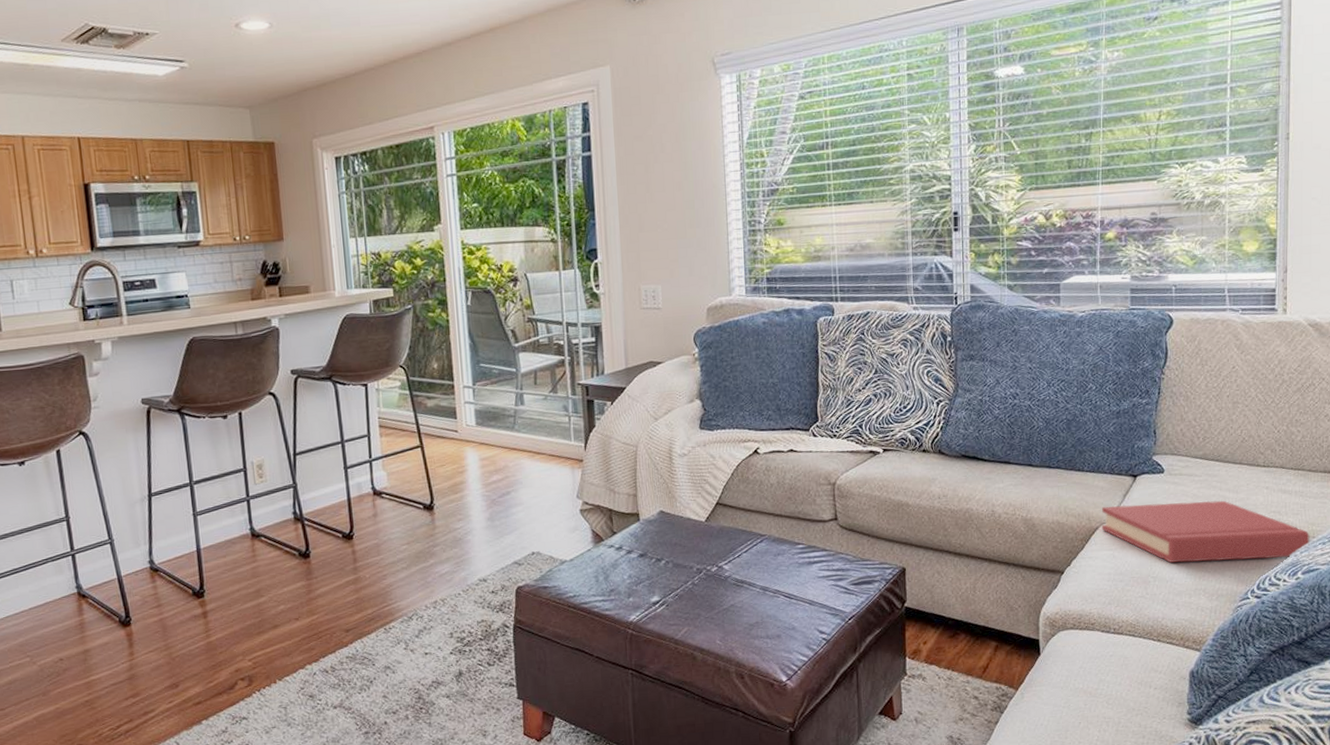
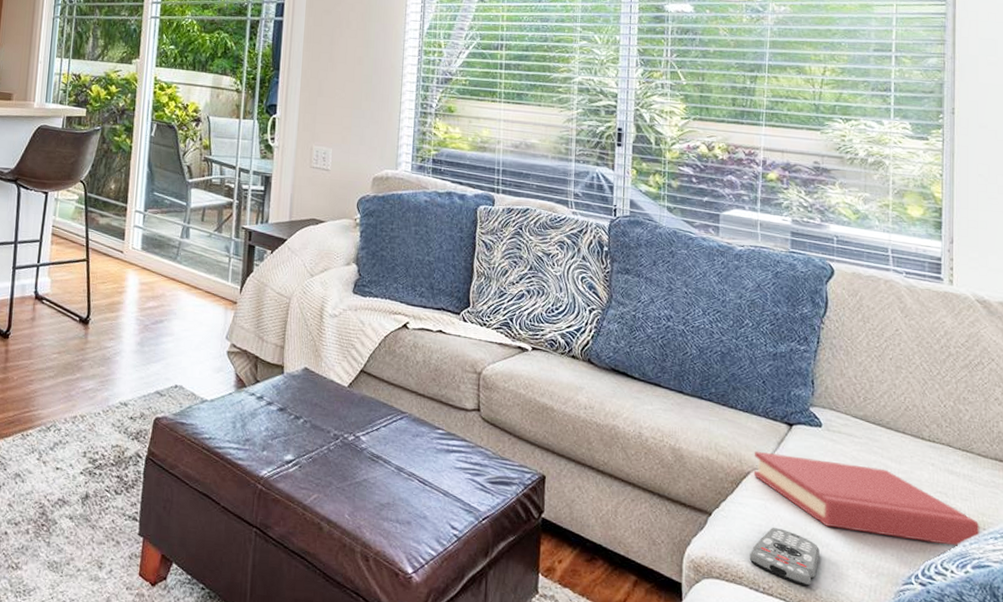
remote control: none [1100,573,1164,620] -> present [749,528,820,587]

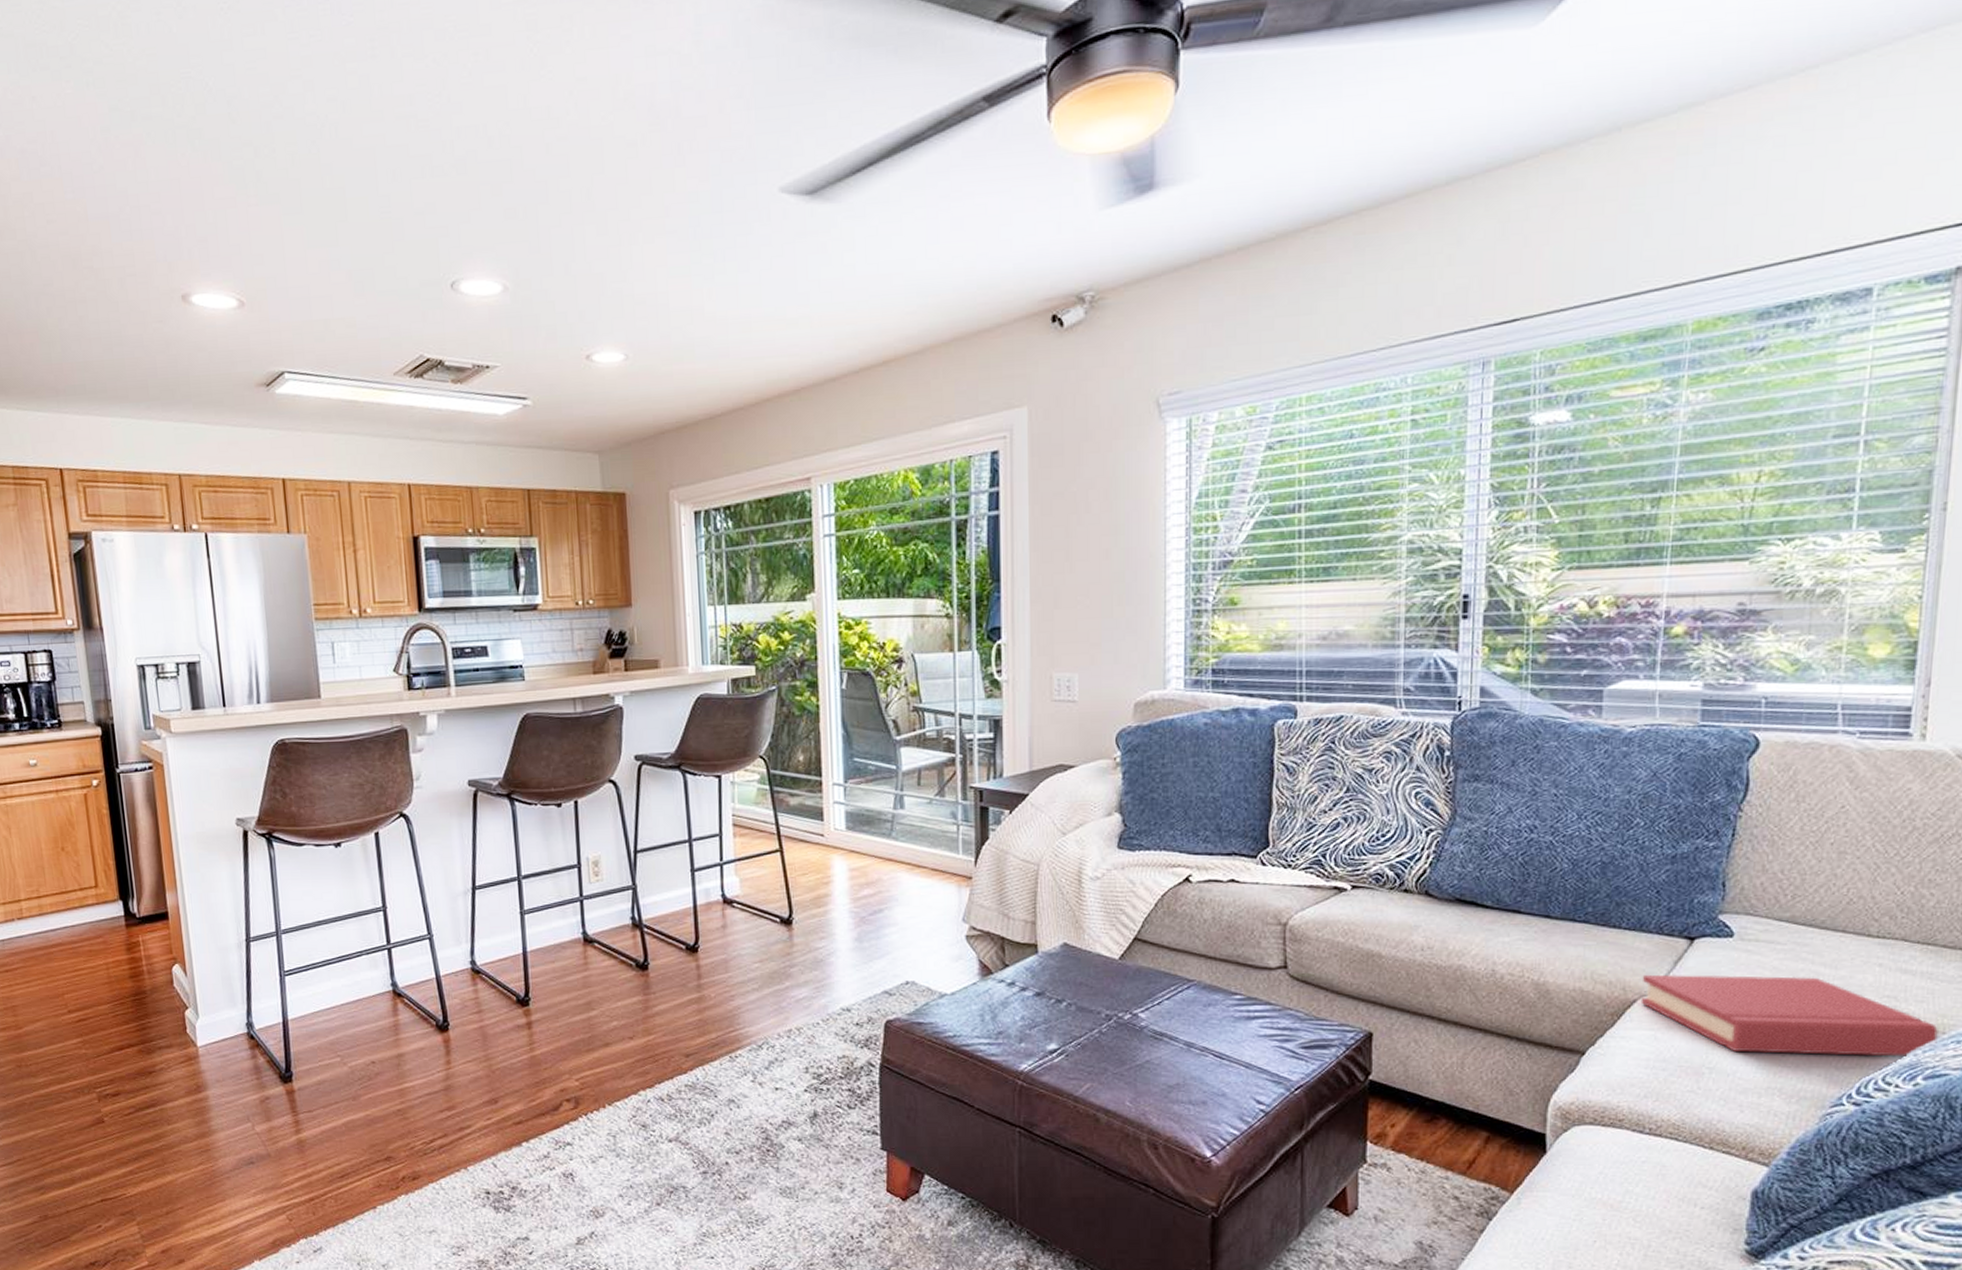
remote control: present [749,528,820,587] -> none [1632,1060,1724,1122]

